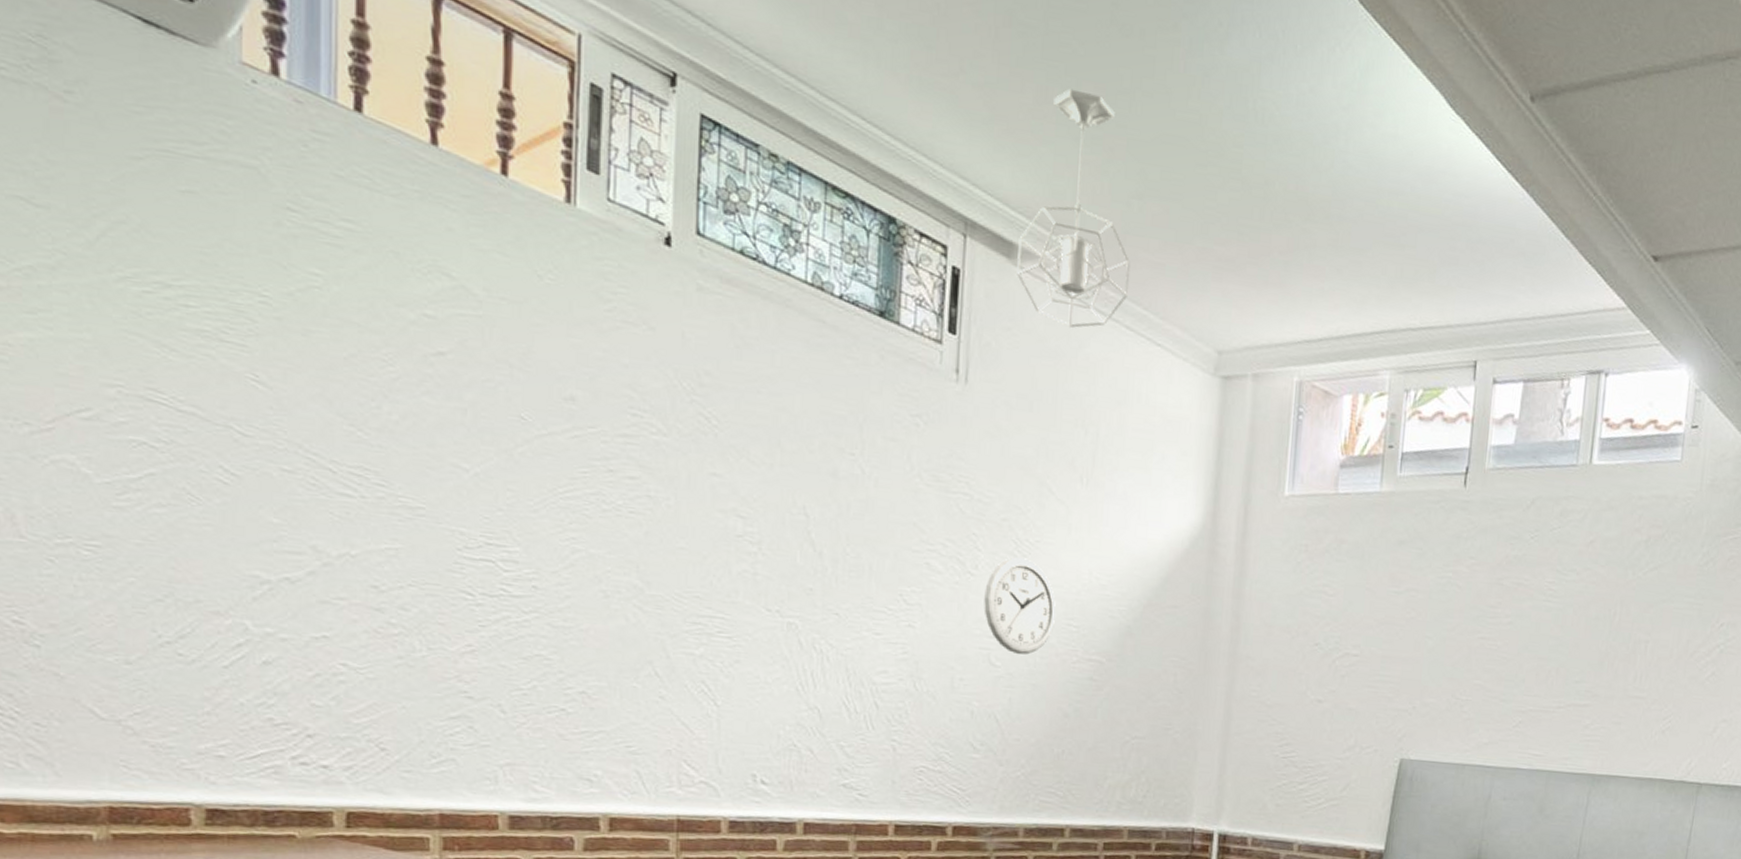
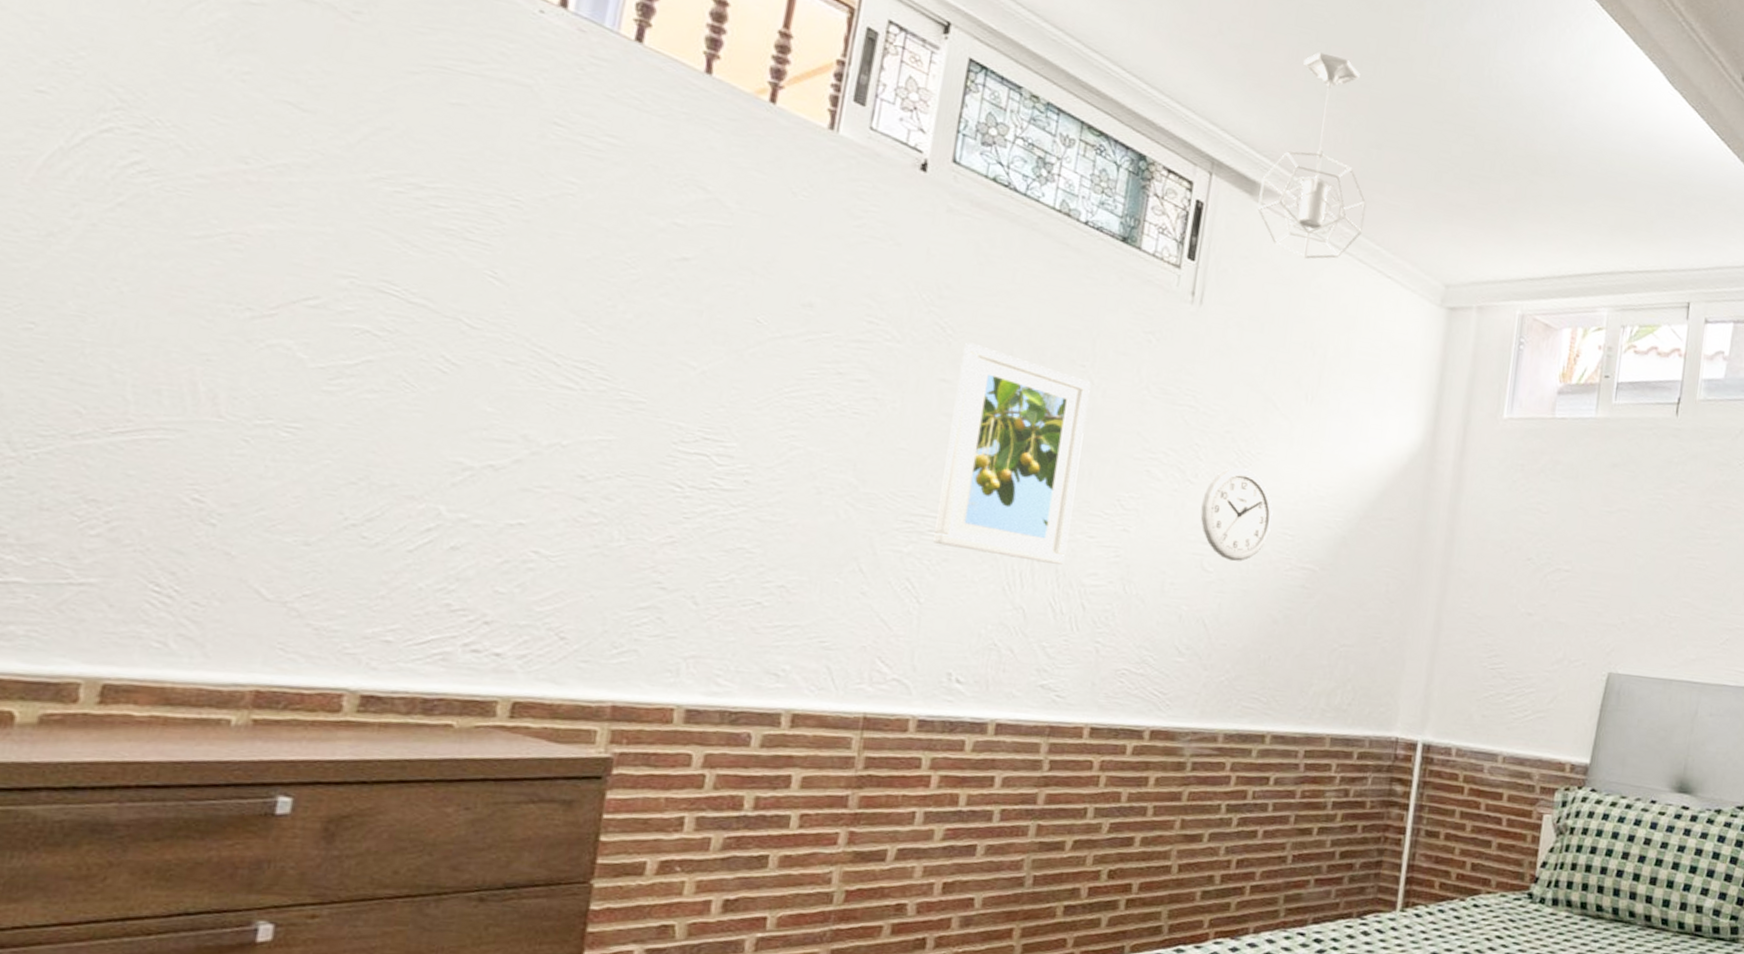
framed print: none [723,433,862,663] -> present [933,342,1091,565]

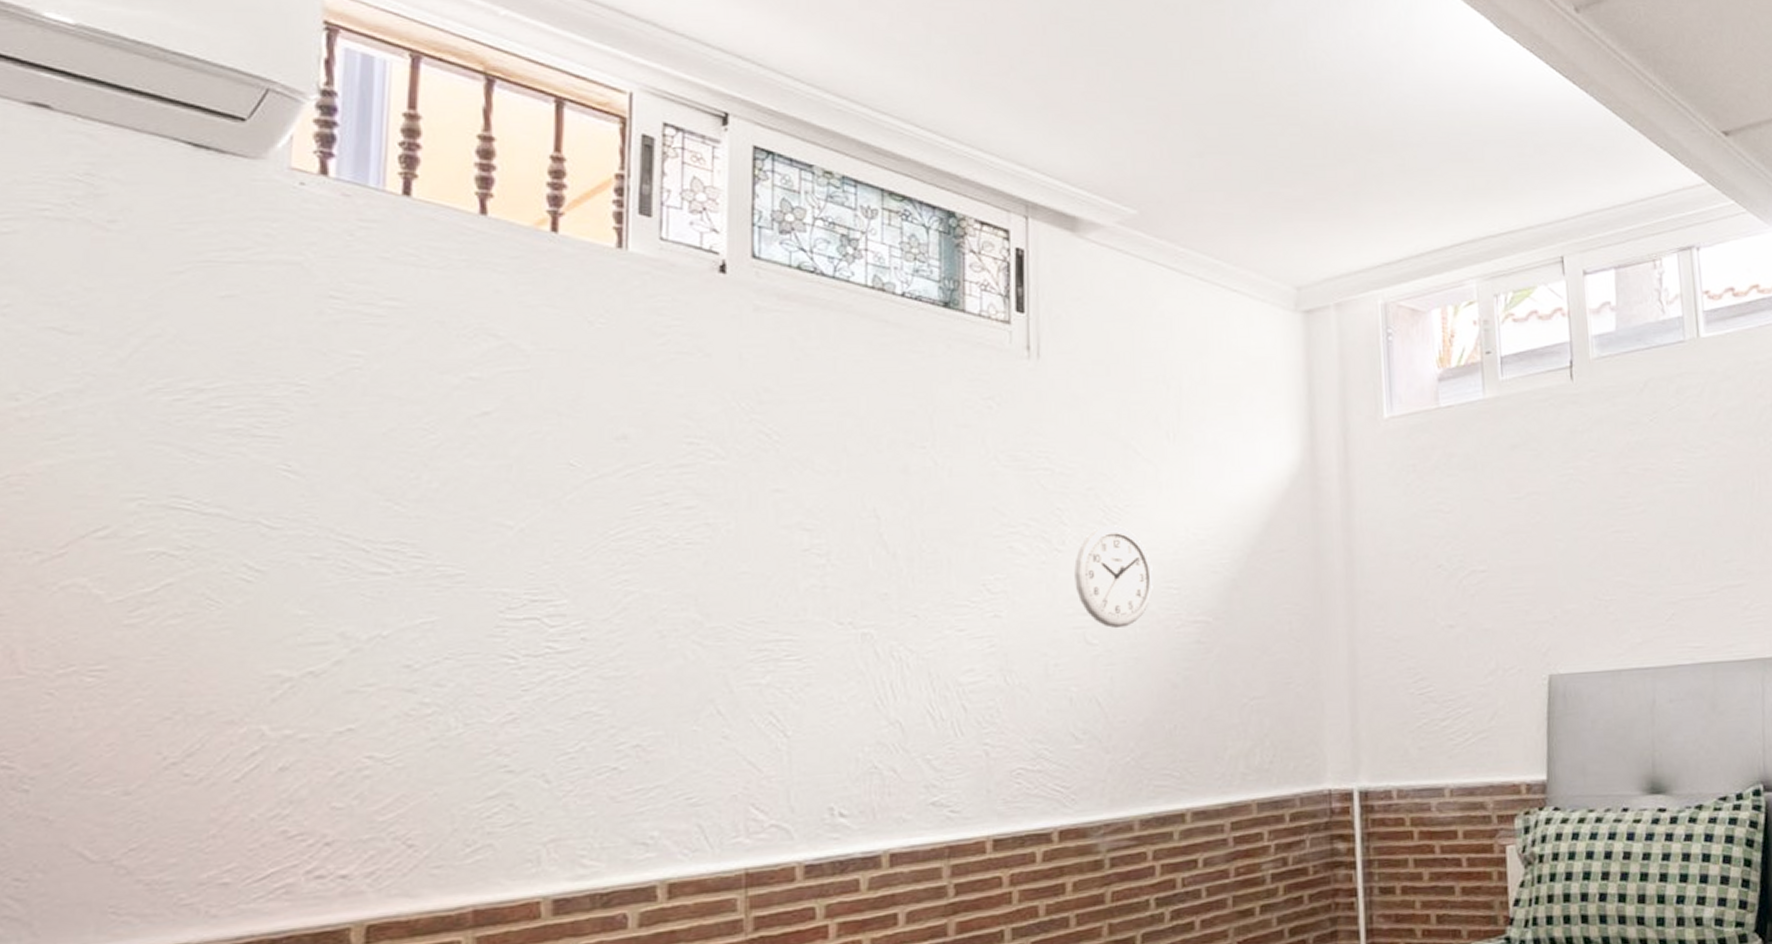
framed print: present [933,342,1091,565] -> none [792,445,937,669]
pendant light: present [1257,52,1367,259] -> none [1081,68,1199,288]

